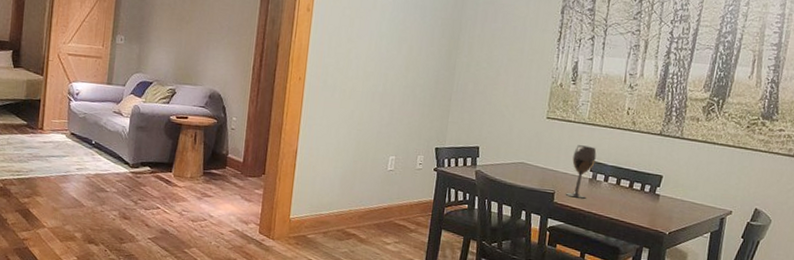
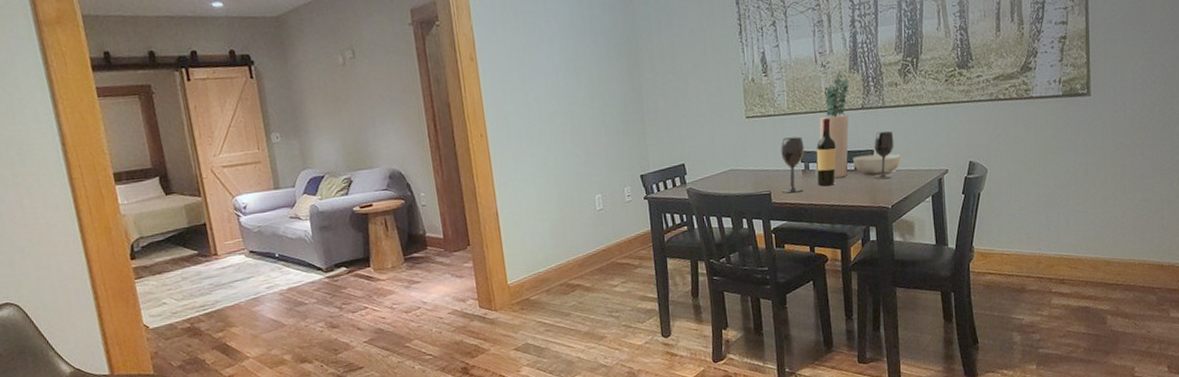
wine bottle: none [601,136,627,200] -> present [816,118,837,187]
vase: none [612,94,654,196] -> present [819,69,850,180]
bowl: none [640,178,690,203] -> present [853,154,902,176]
wine glass: none [658,159,686,207] -> present [874,131,894,180]

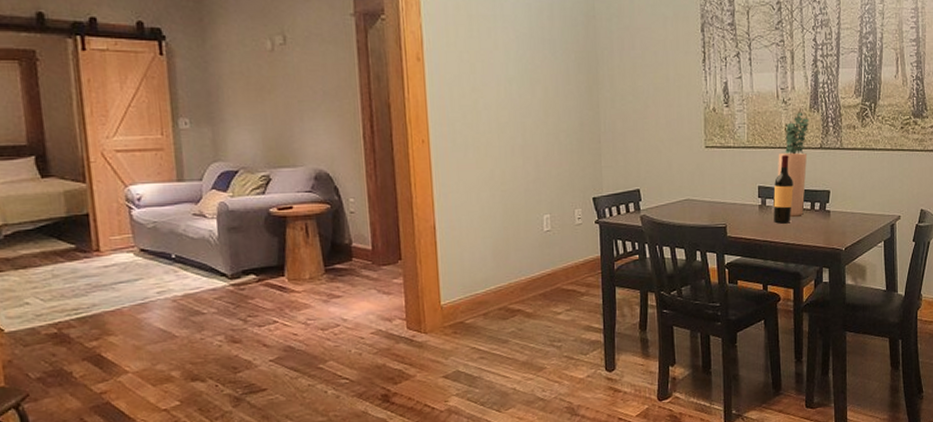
wine glass: present [781,136,804,193] -> none [737,171,762,228]
bowl: present [853,154,902,176] -> none [810,195,857,218]
wine glass: present [874,131,894,180] -> none [830,172,850,221]

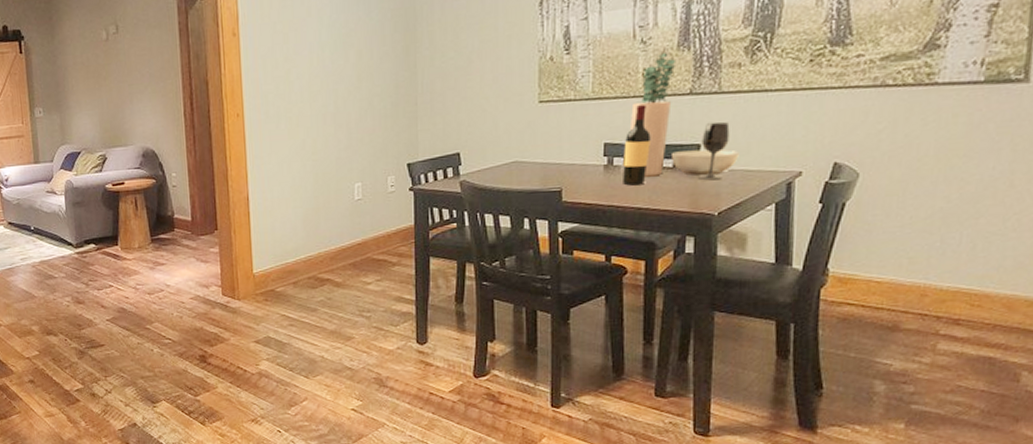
bowl: none [810,195,857,218] -> present [672,149,739,176]
wine glass: none [830,172,850,221] -> present [698,121,730,181]

